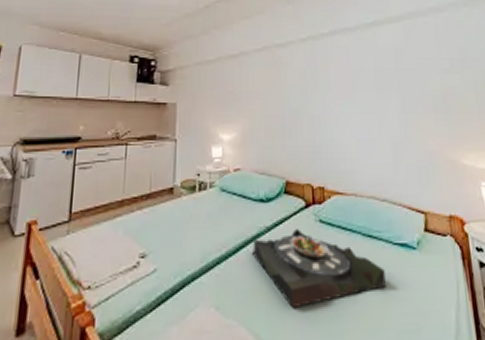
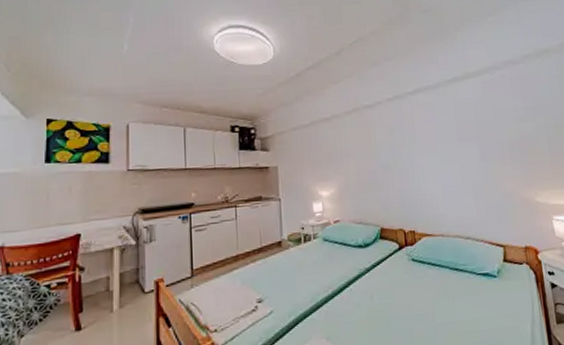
serving tray: present [251,229,386,309] -> none [354,268,471,334]

